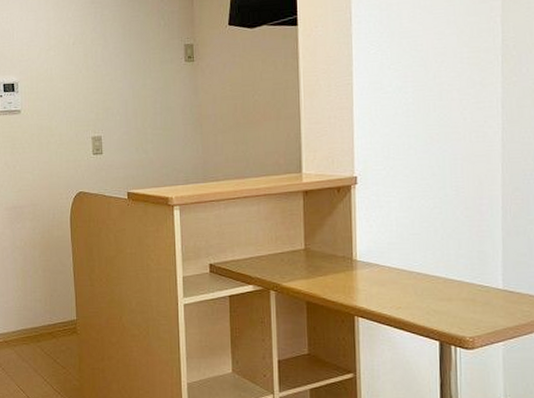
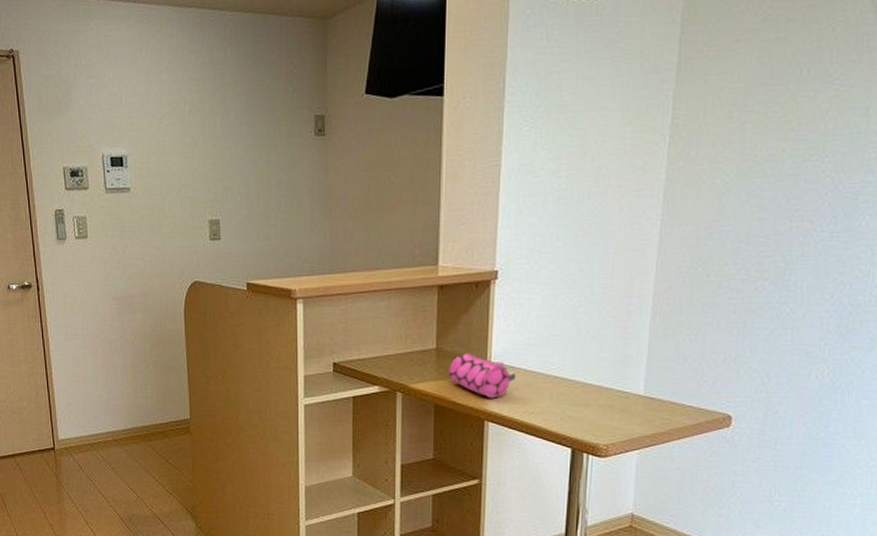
pencil case: none [318,253,381,295] -> present [449,353,516,398]

